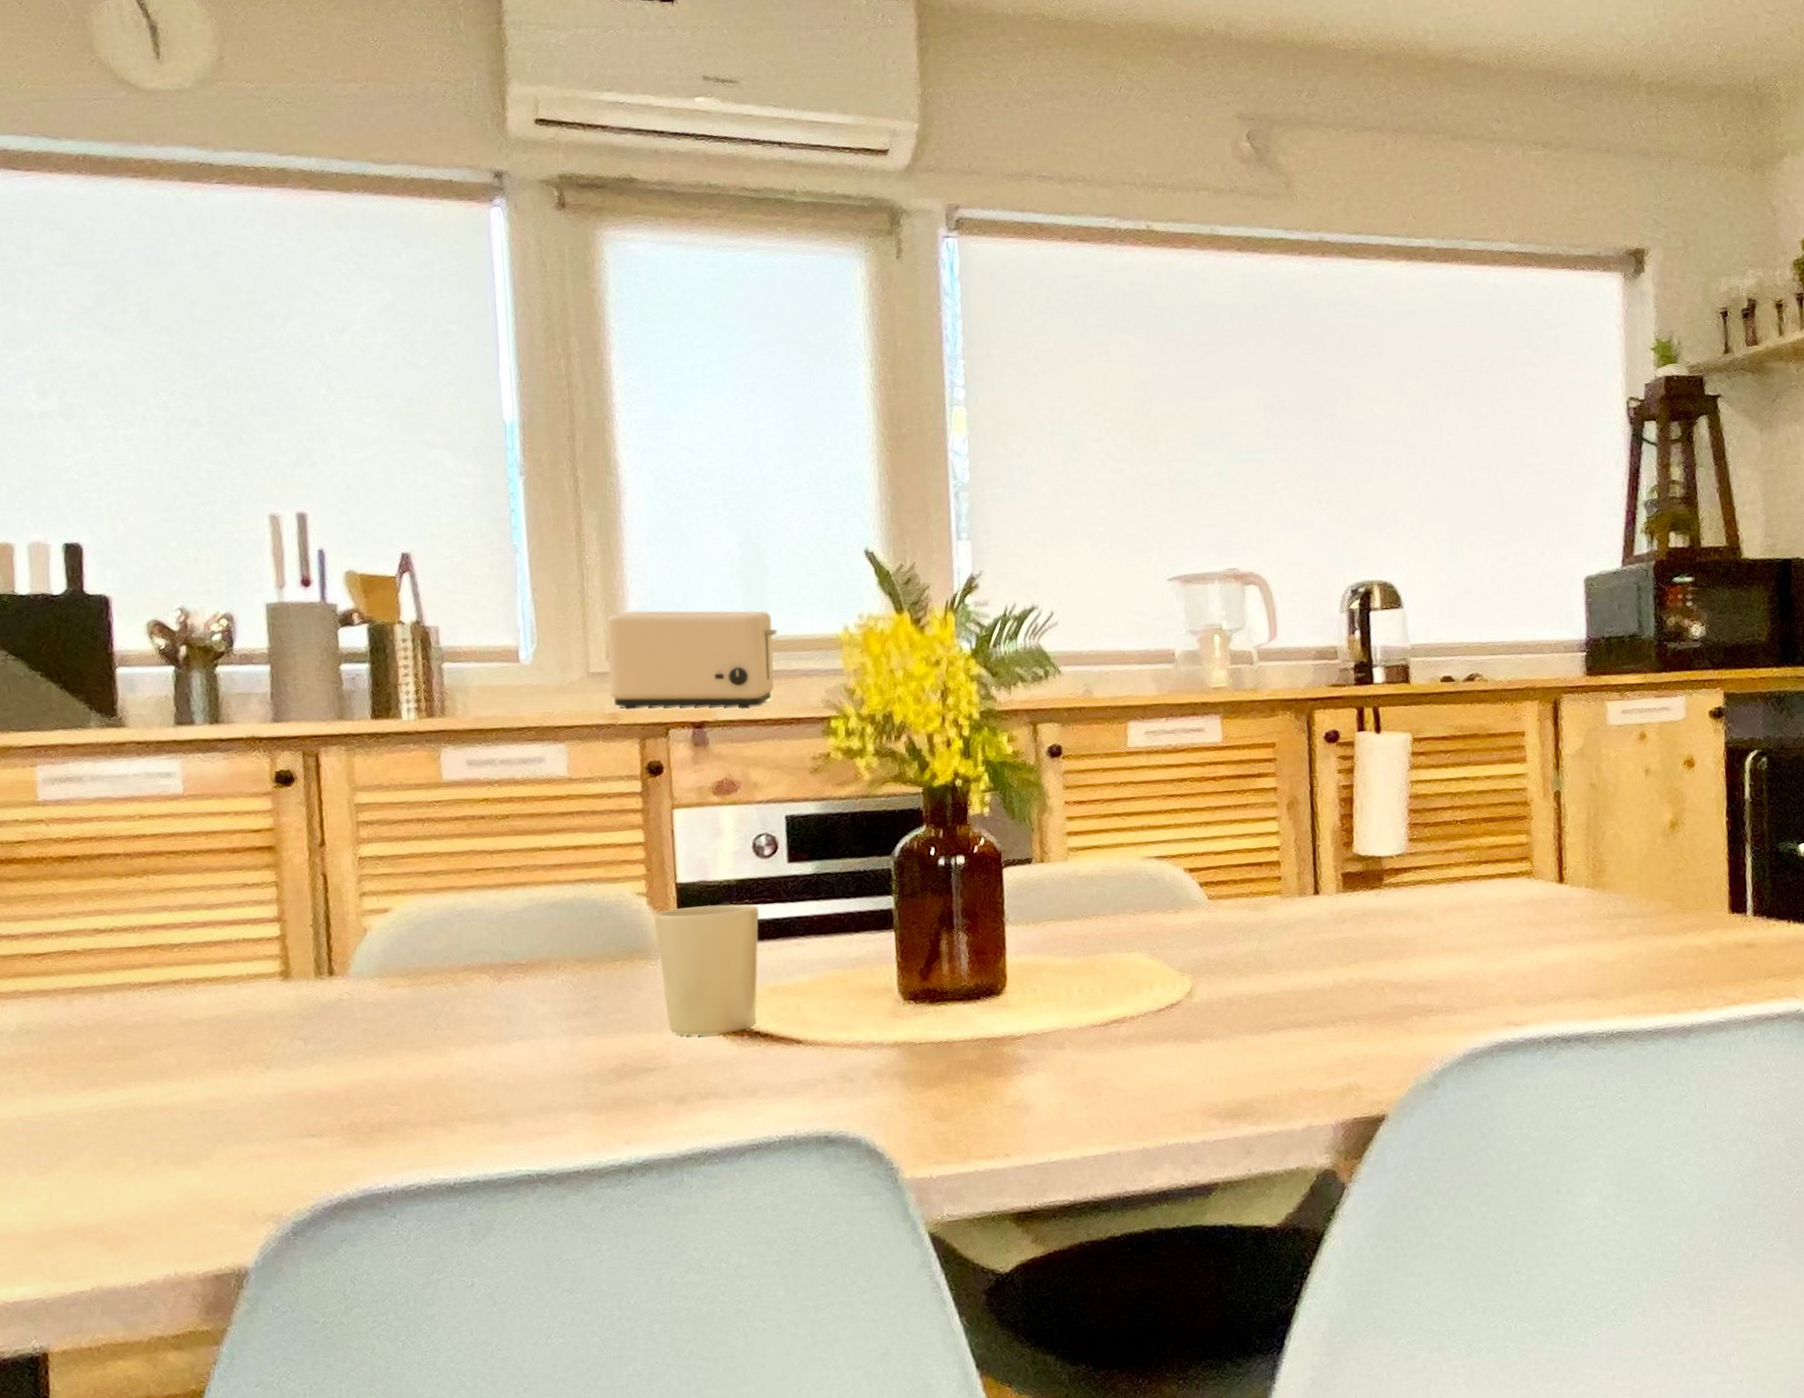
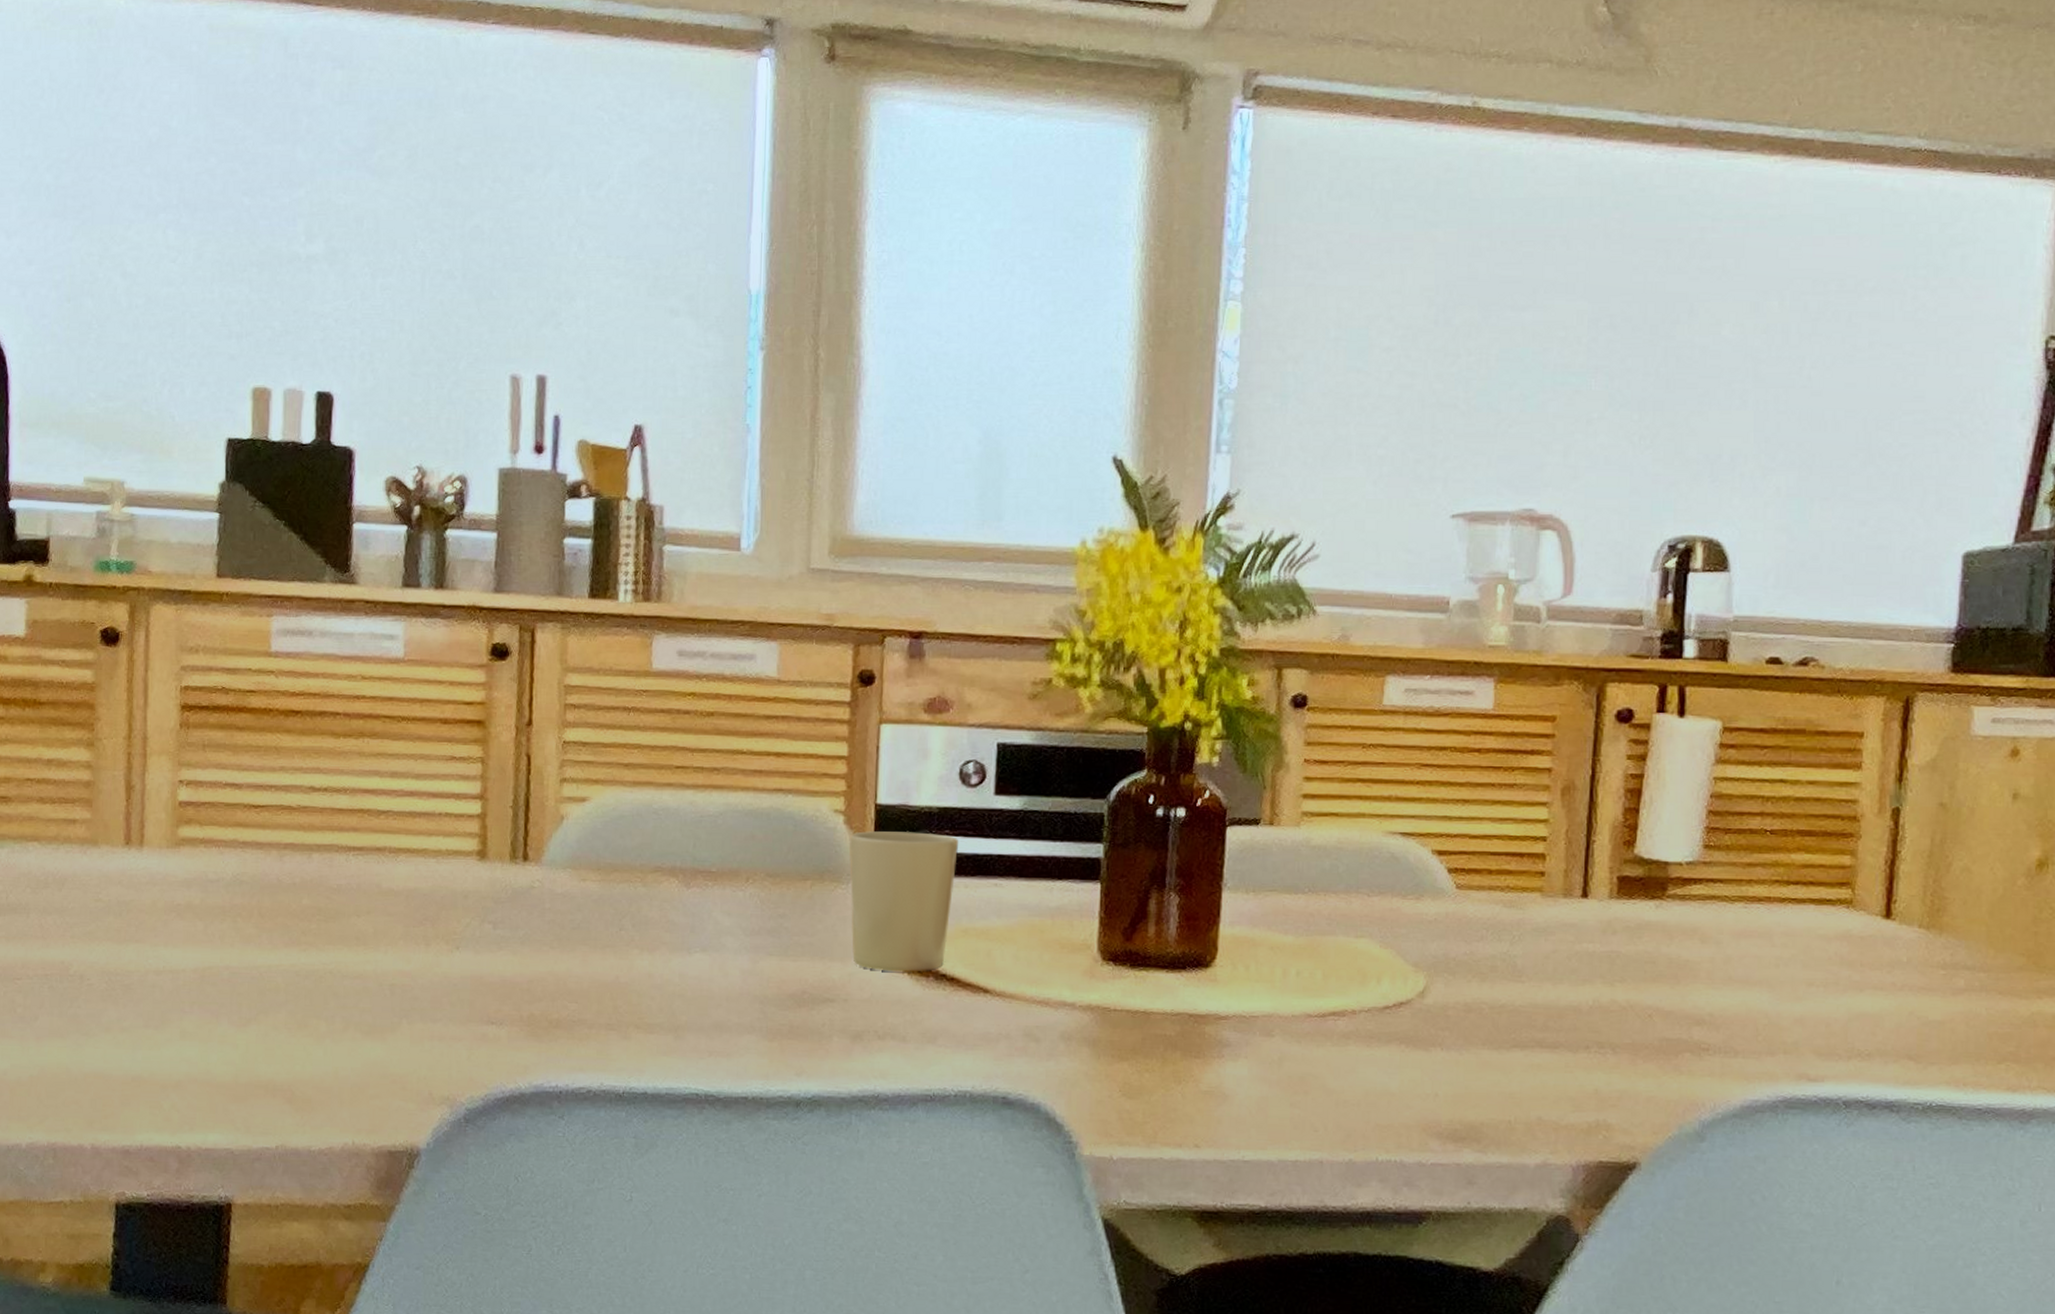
toaster: present [607,610,778,708] -> none [829,505,1010,621]

